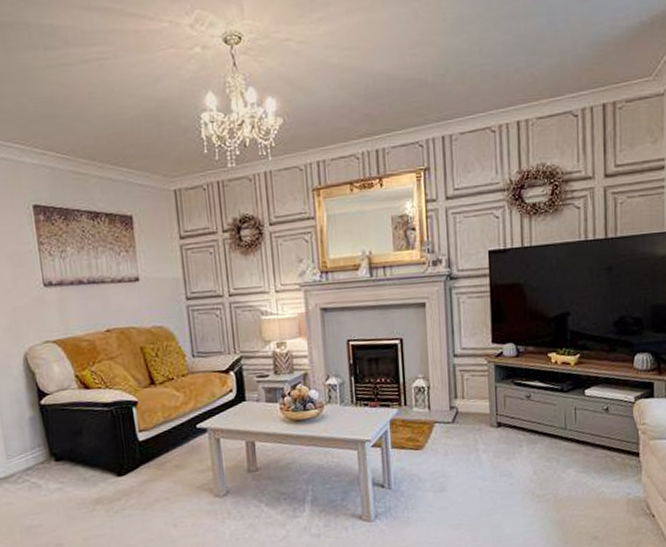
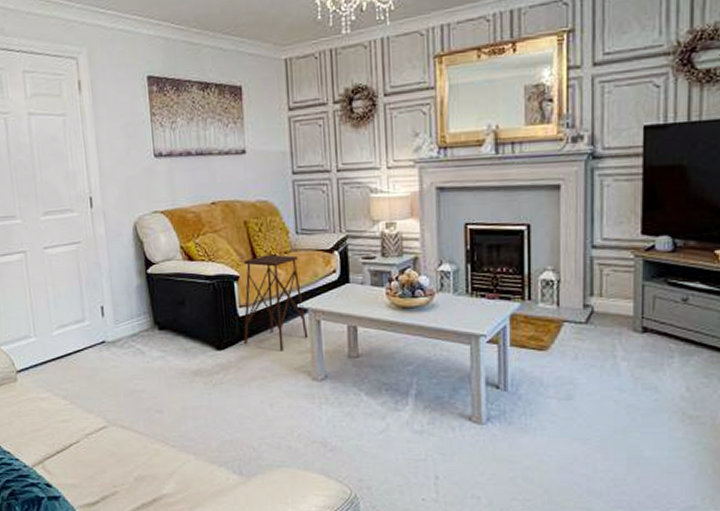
side table: none [142,378,209,472] -> present [244,254,309,351]

